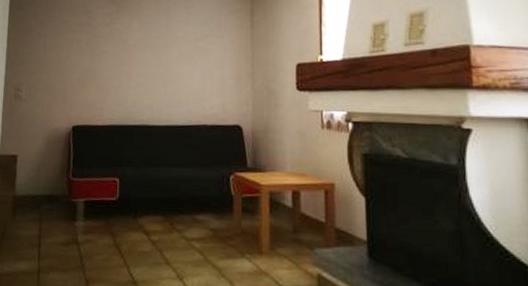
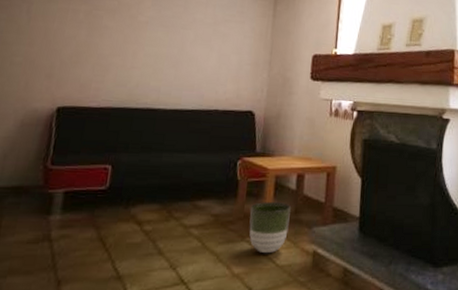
planter: none [247,218,289,273] -> present [249,202,291,254]

